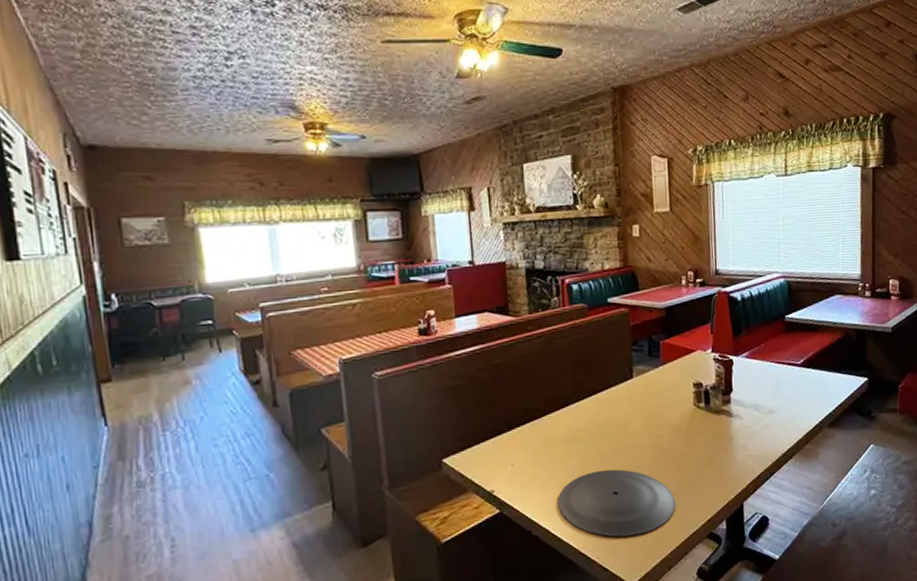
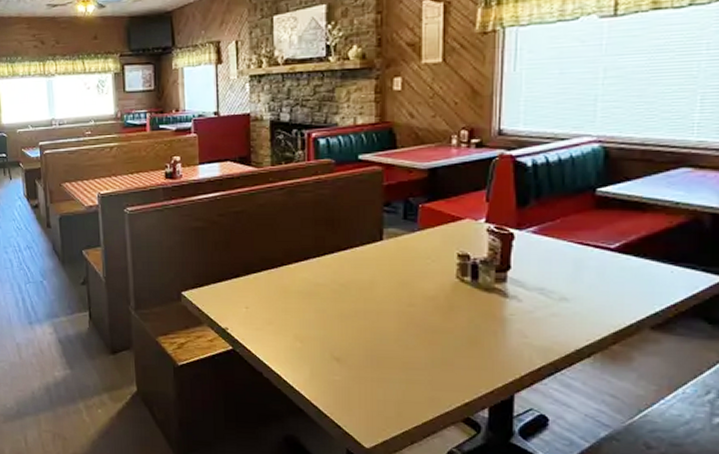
plate: present [558,469,676,537] -> none [291,328,425,401]

